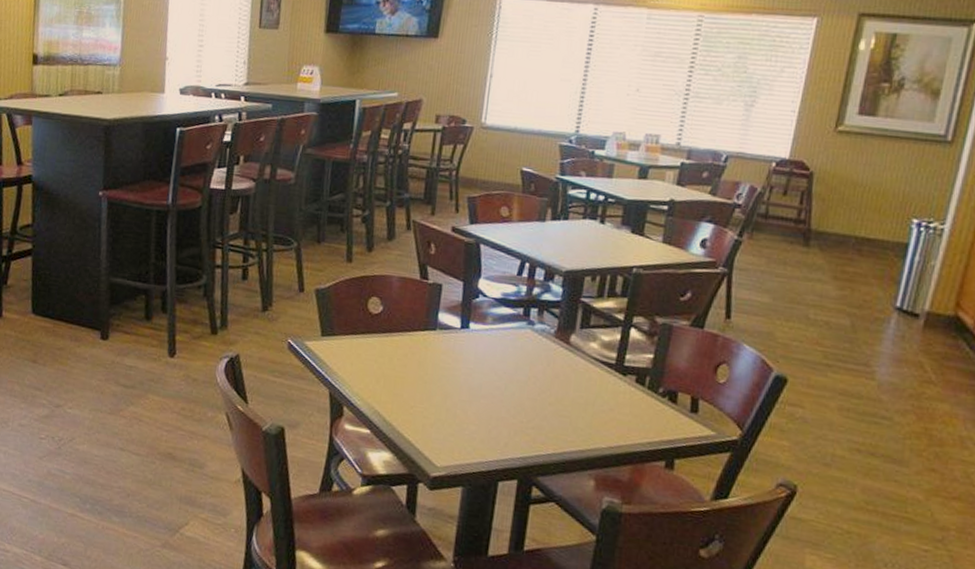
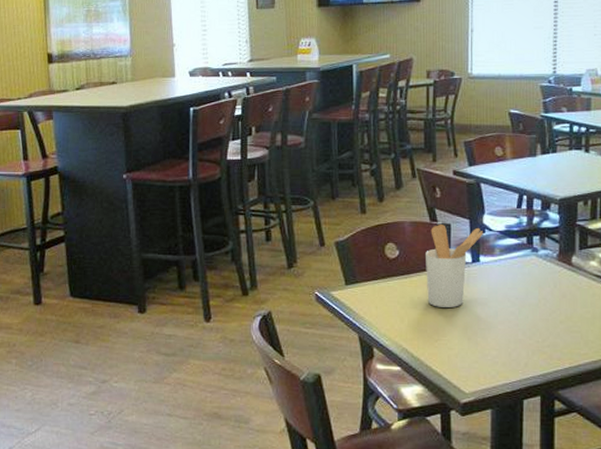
utensil holder: none [408,283,478,375] -> present [426,225,484,307]

